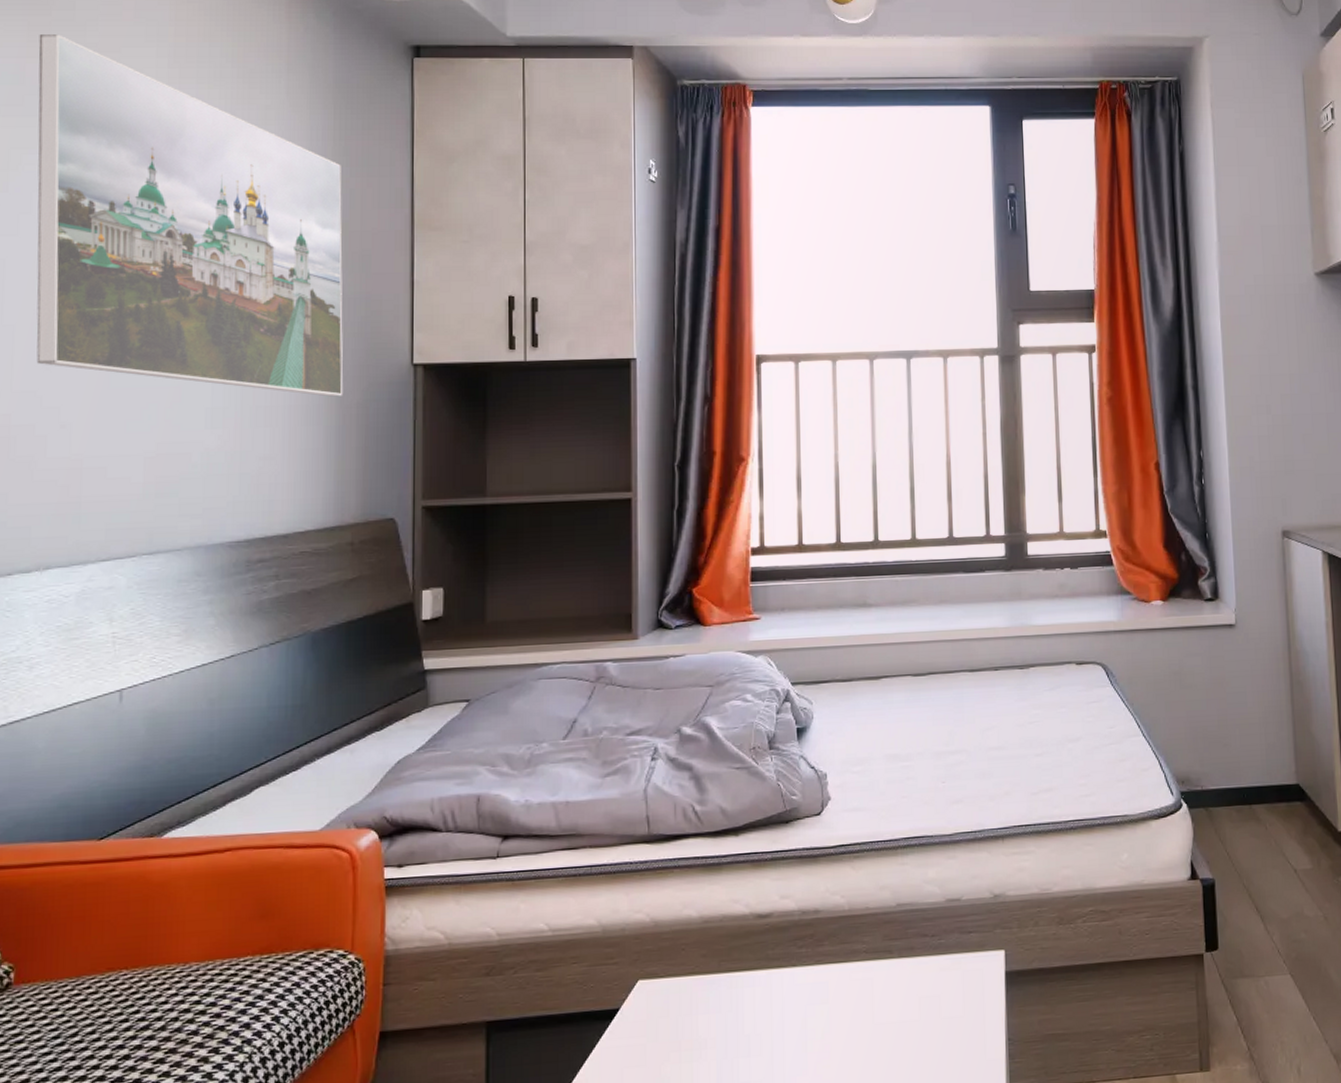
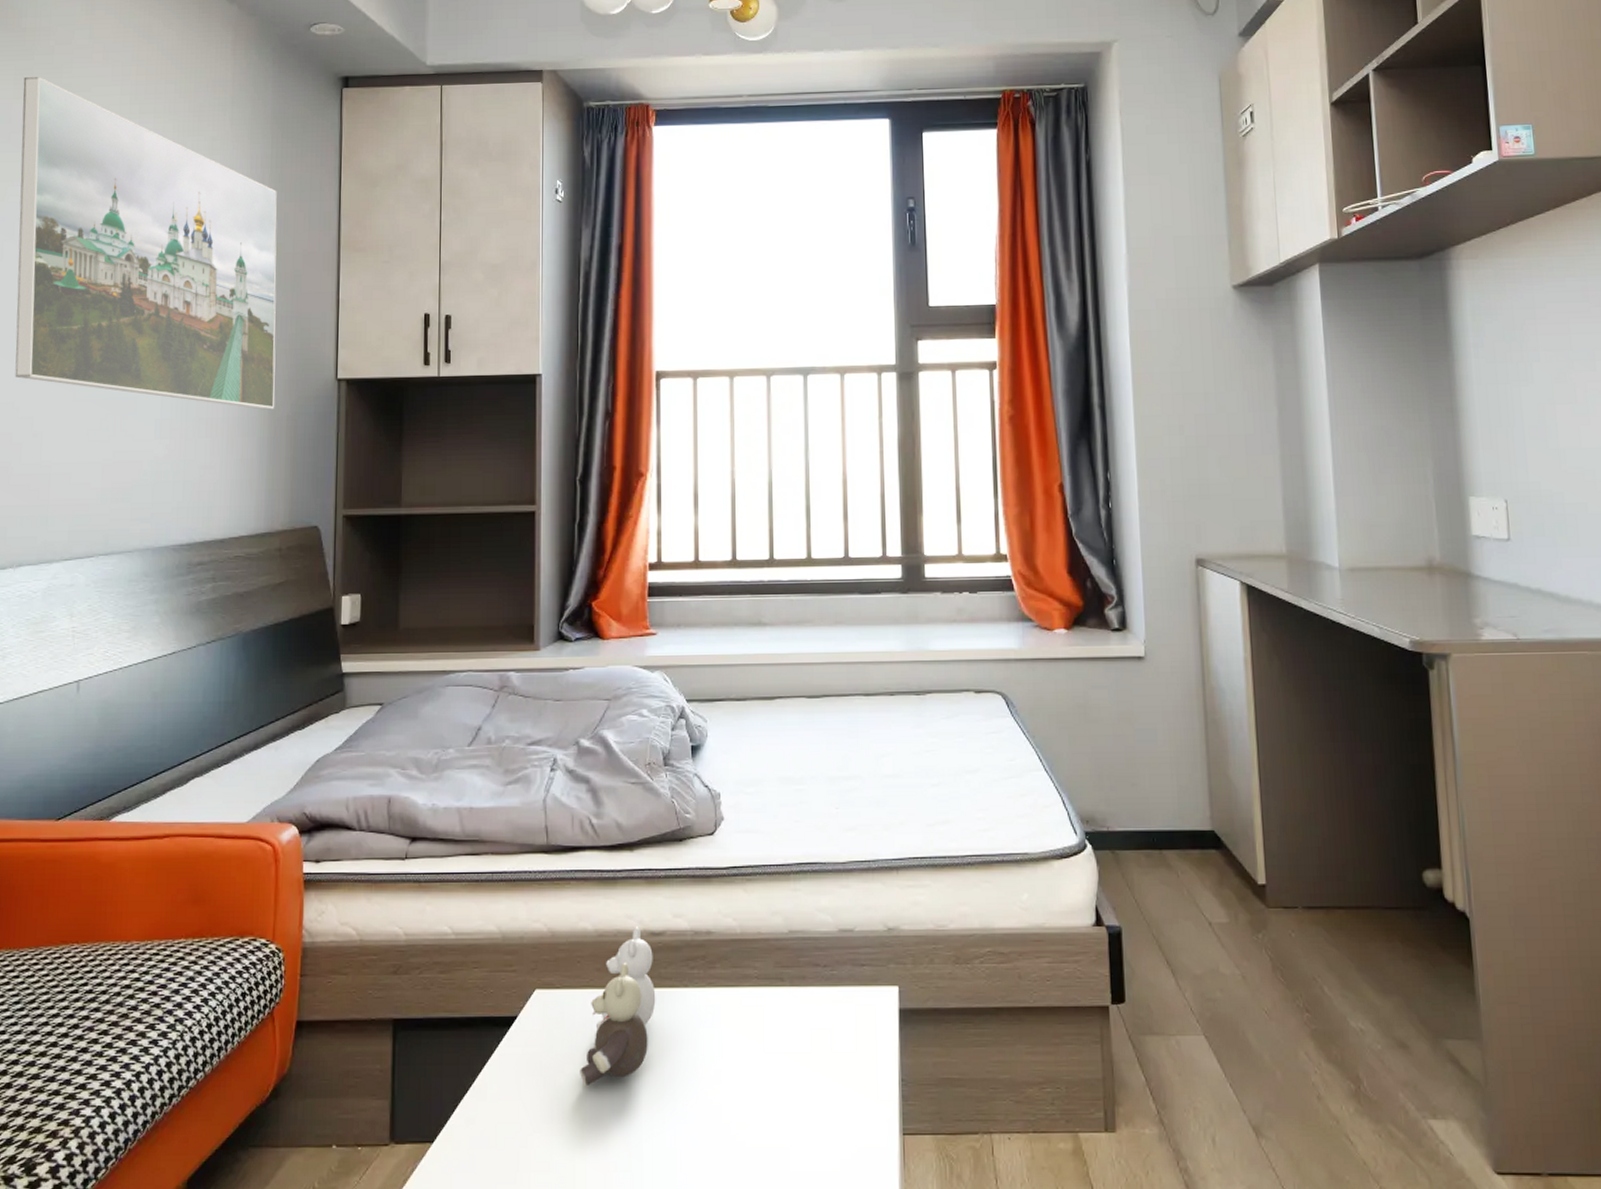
teddy bear: none [686,910,764,1072] -> present [580,927,656,1085]

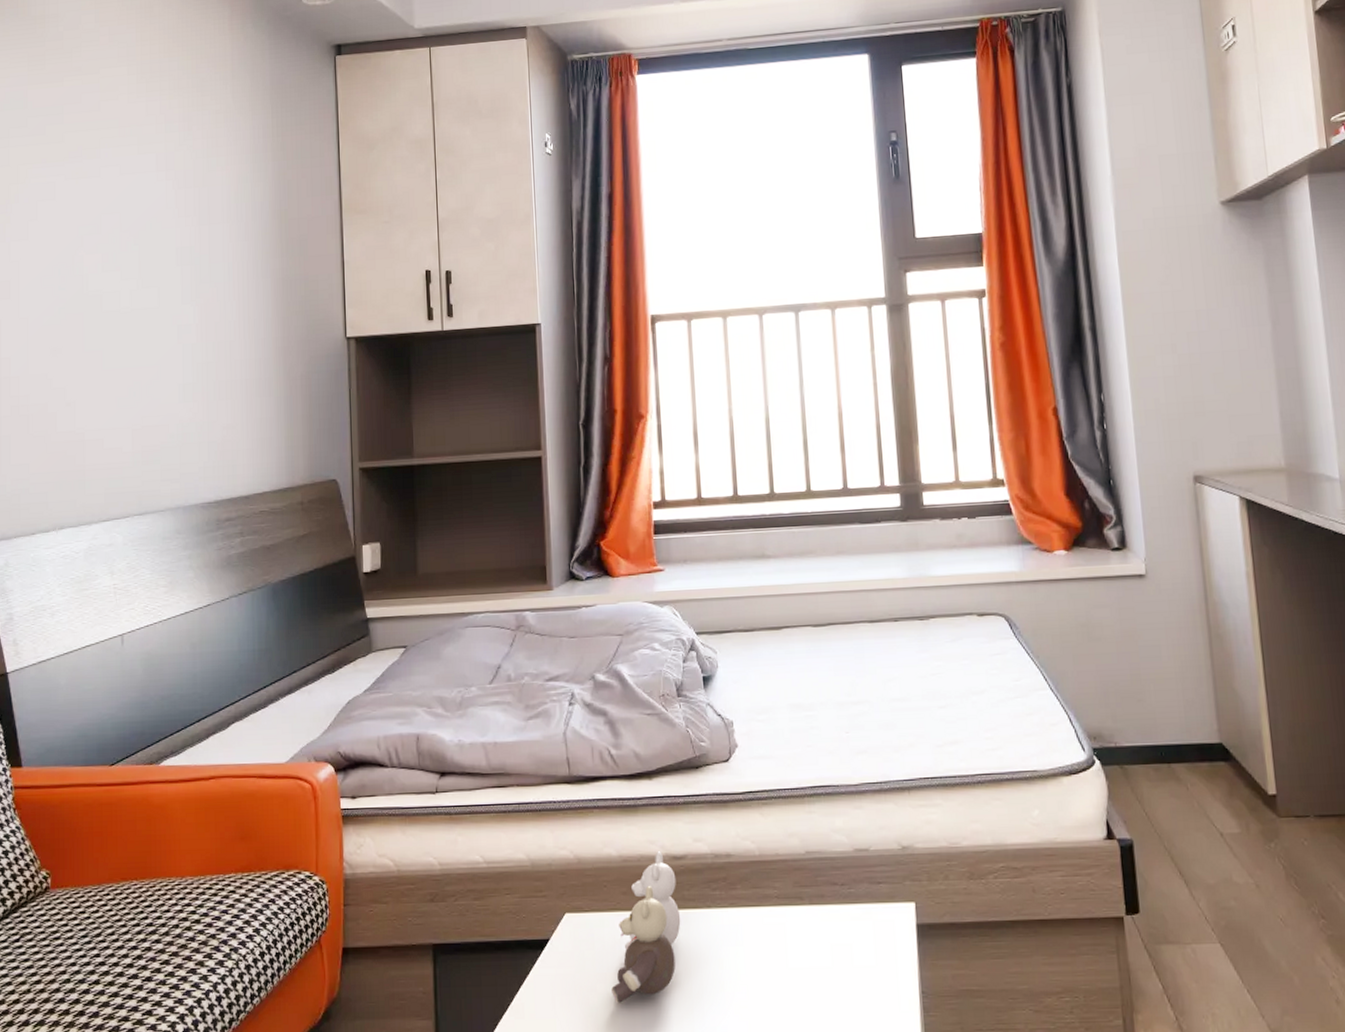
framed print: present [15,76,277,410] -> none [36,61,290,370]

